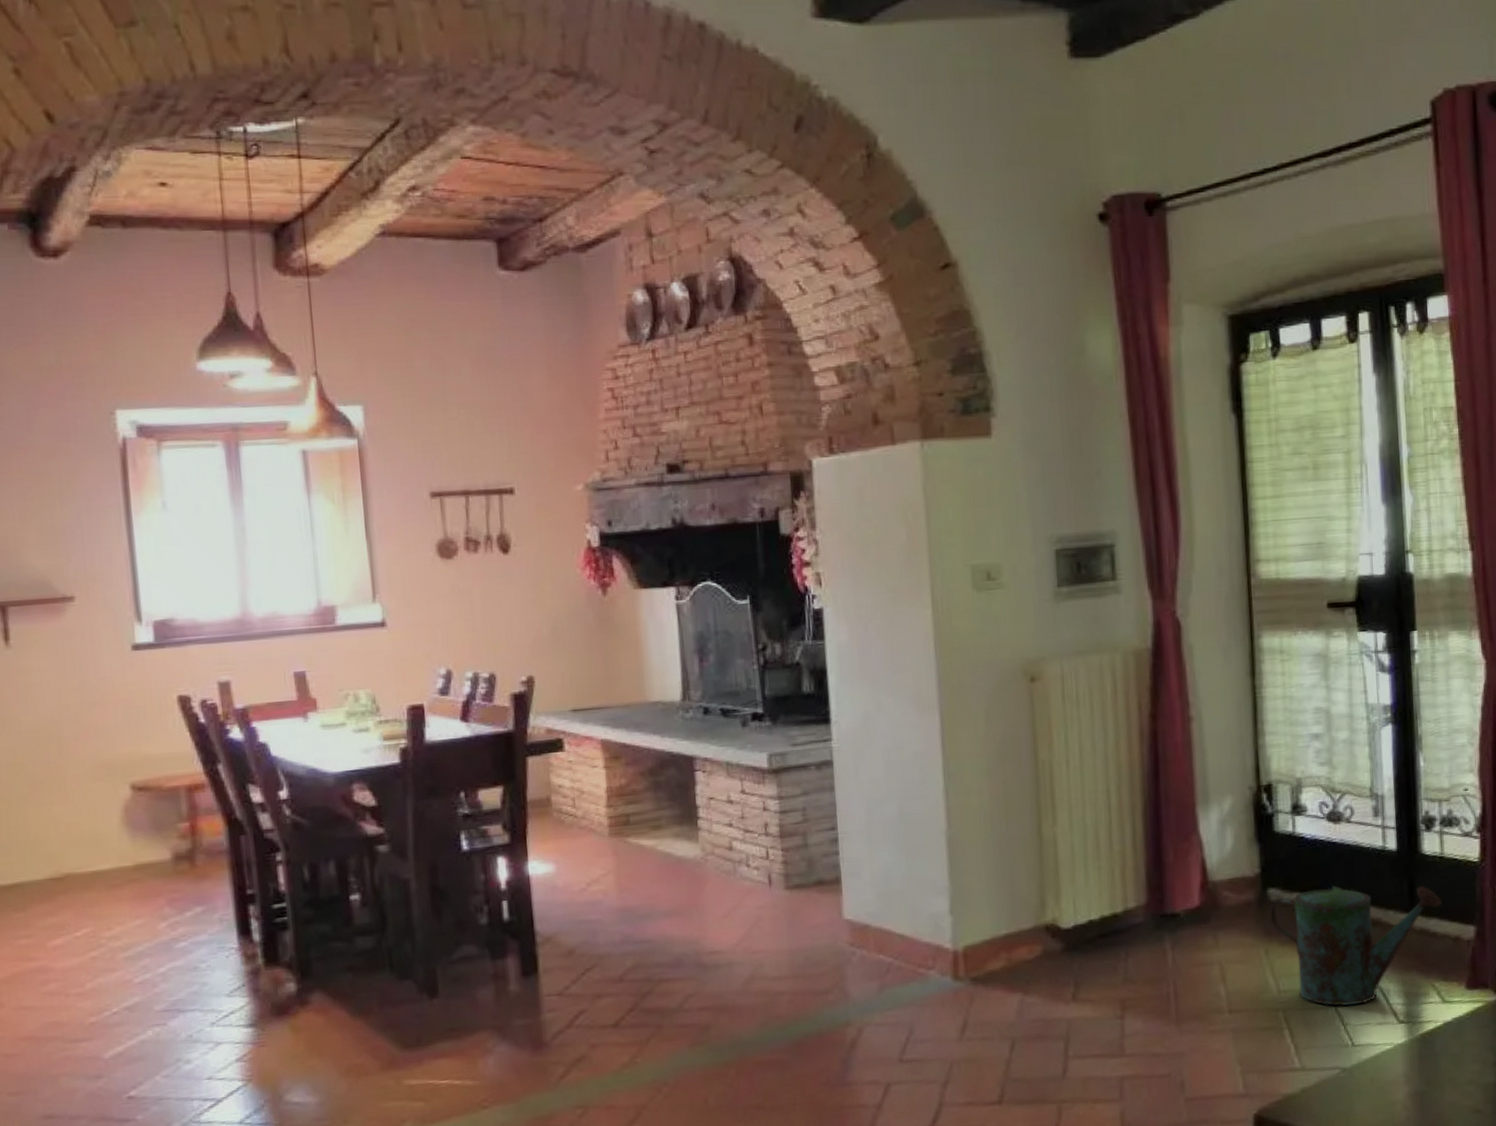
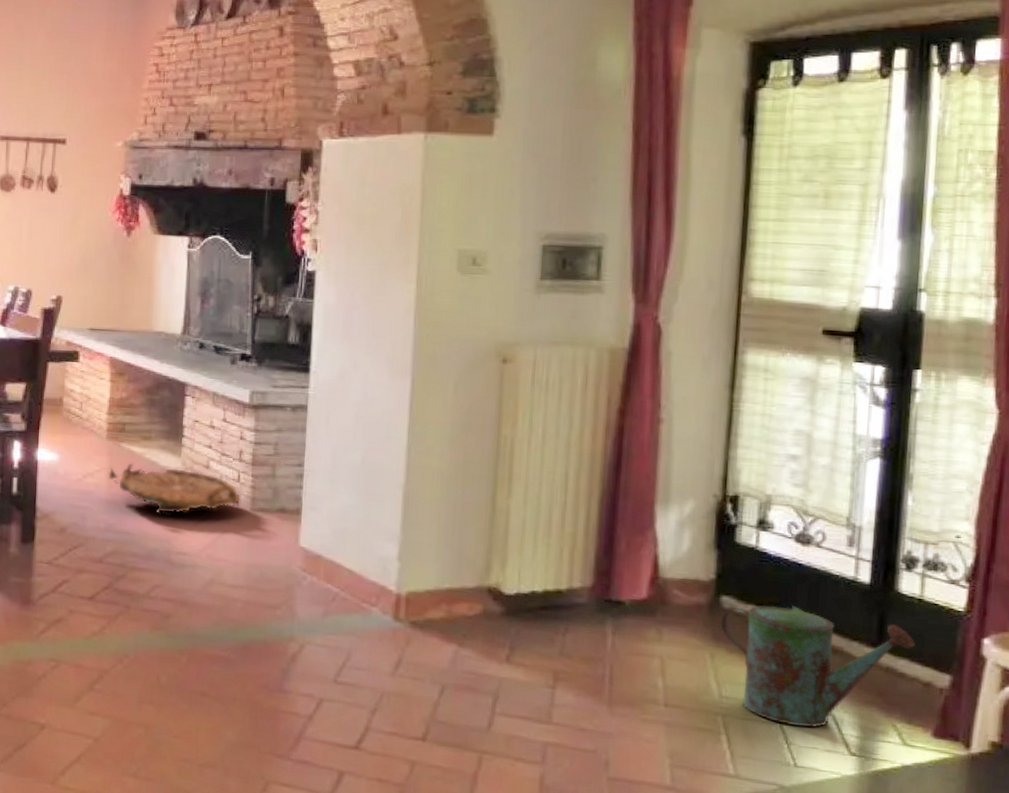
woven basket: none [616,855,773,913] -> present [108,463,241,515]

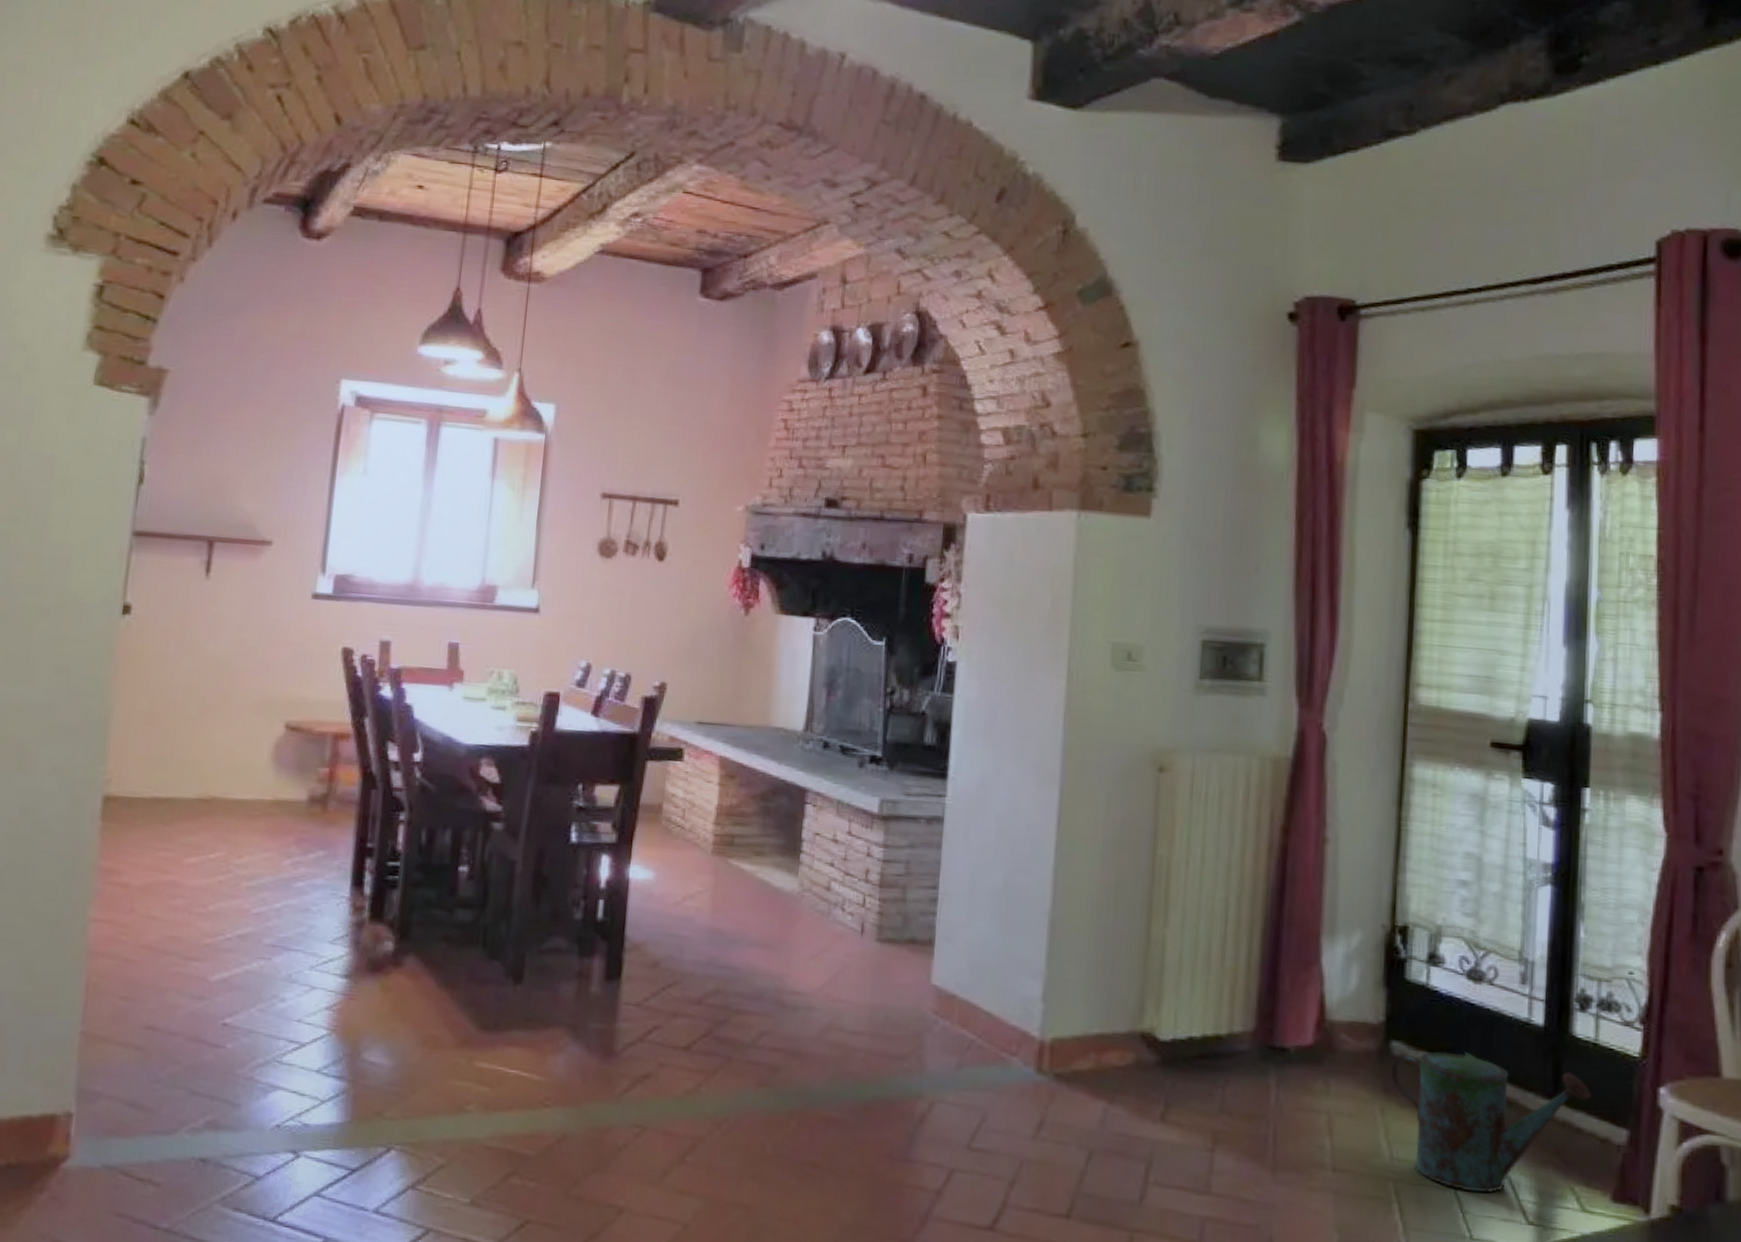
woven basket: present [108,463,241,515] -> none [712,883,866,947]

